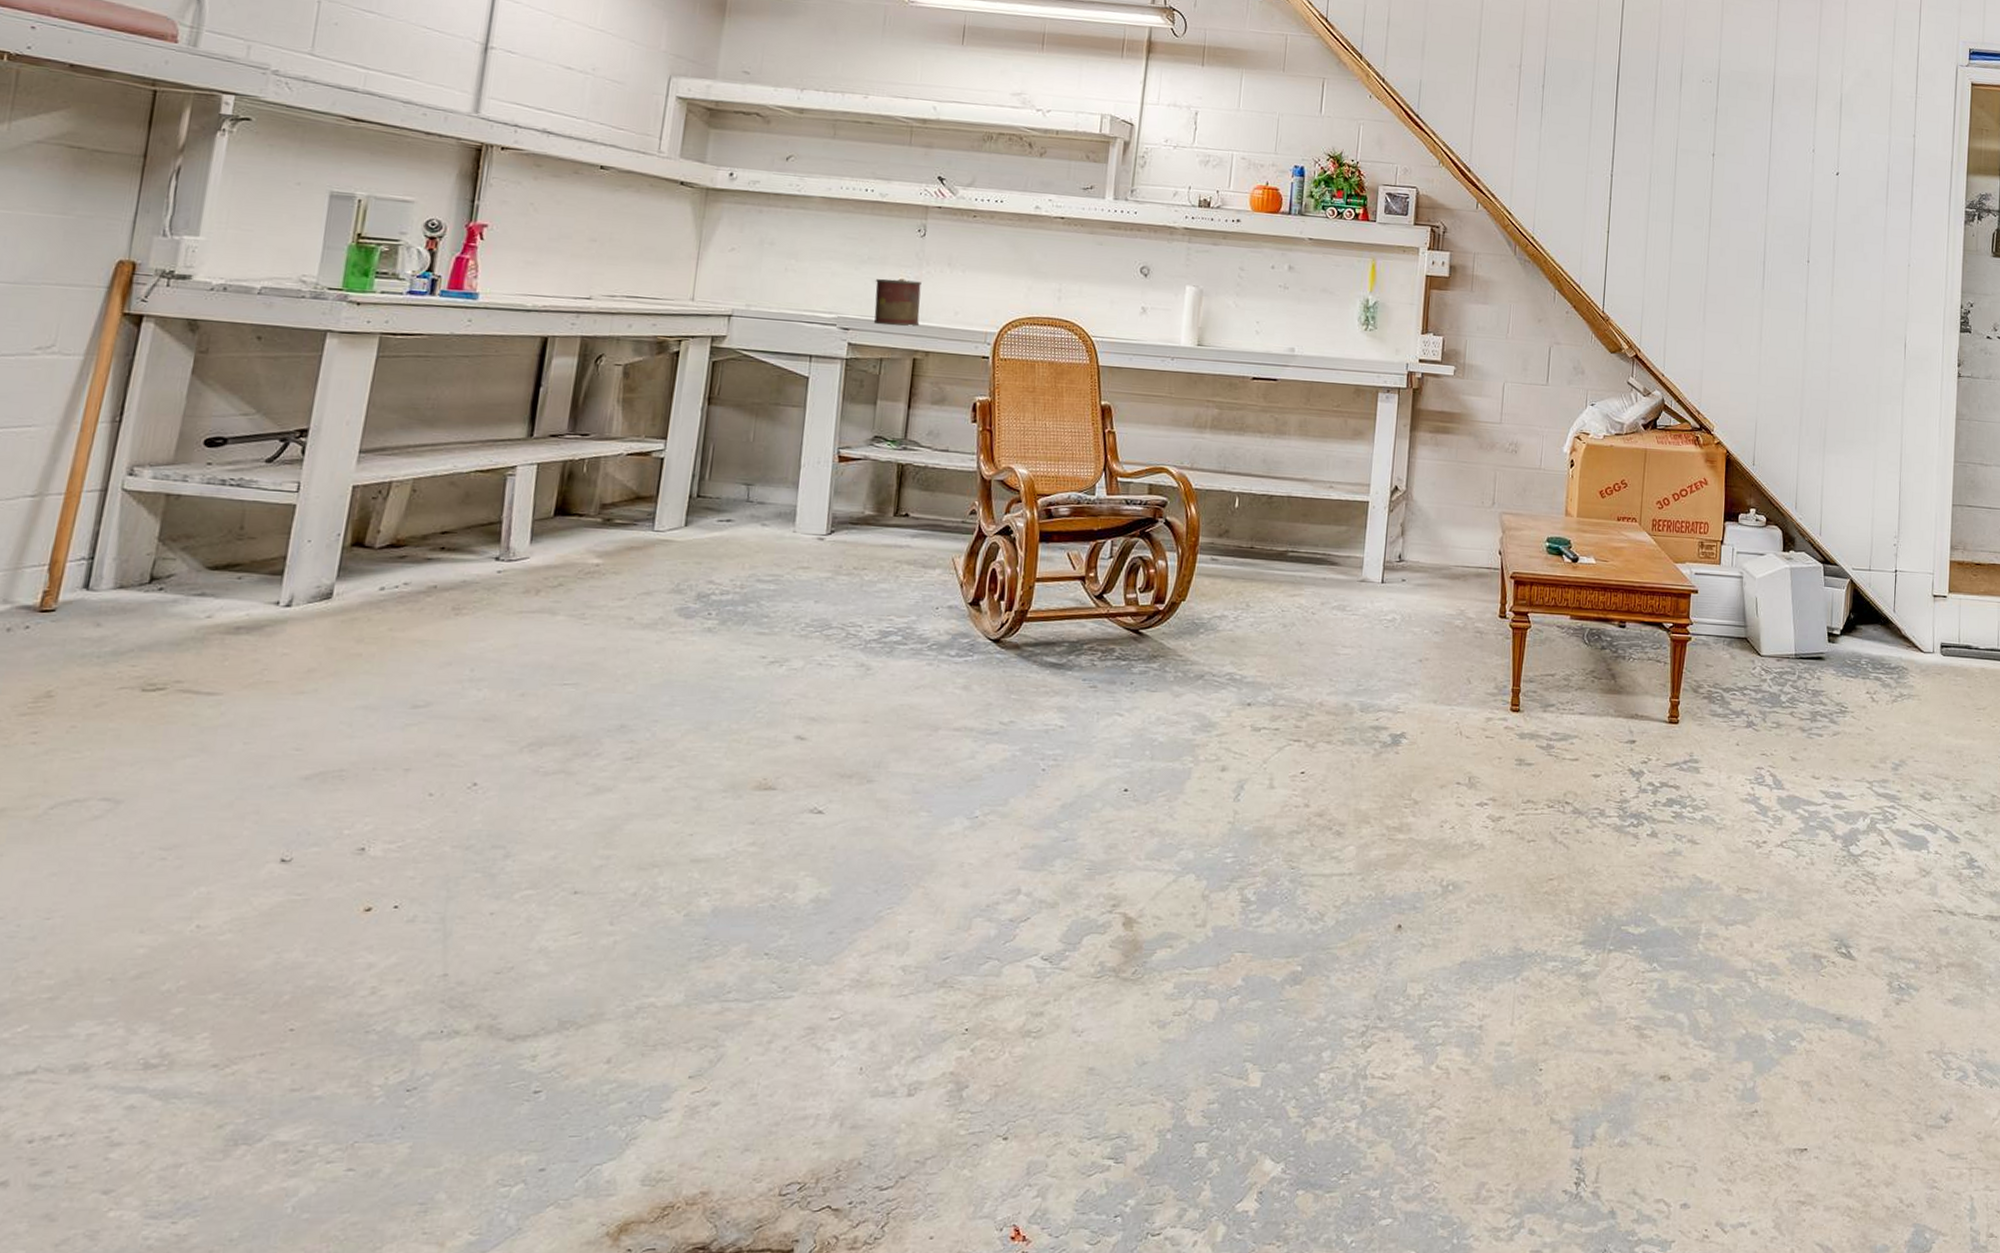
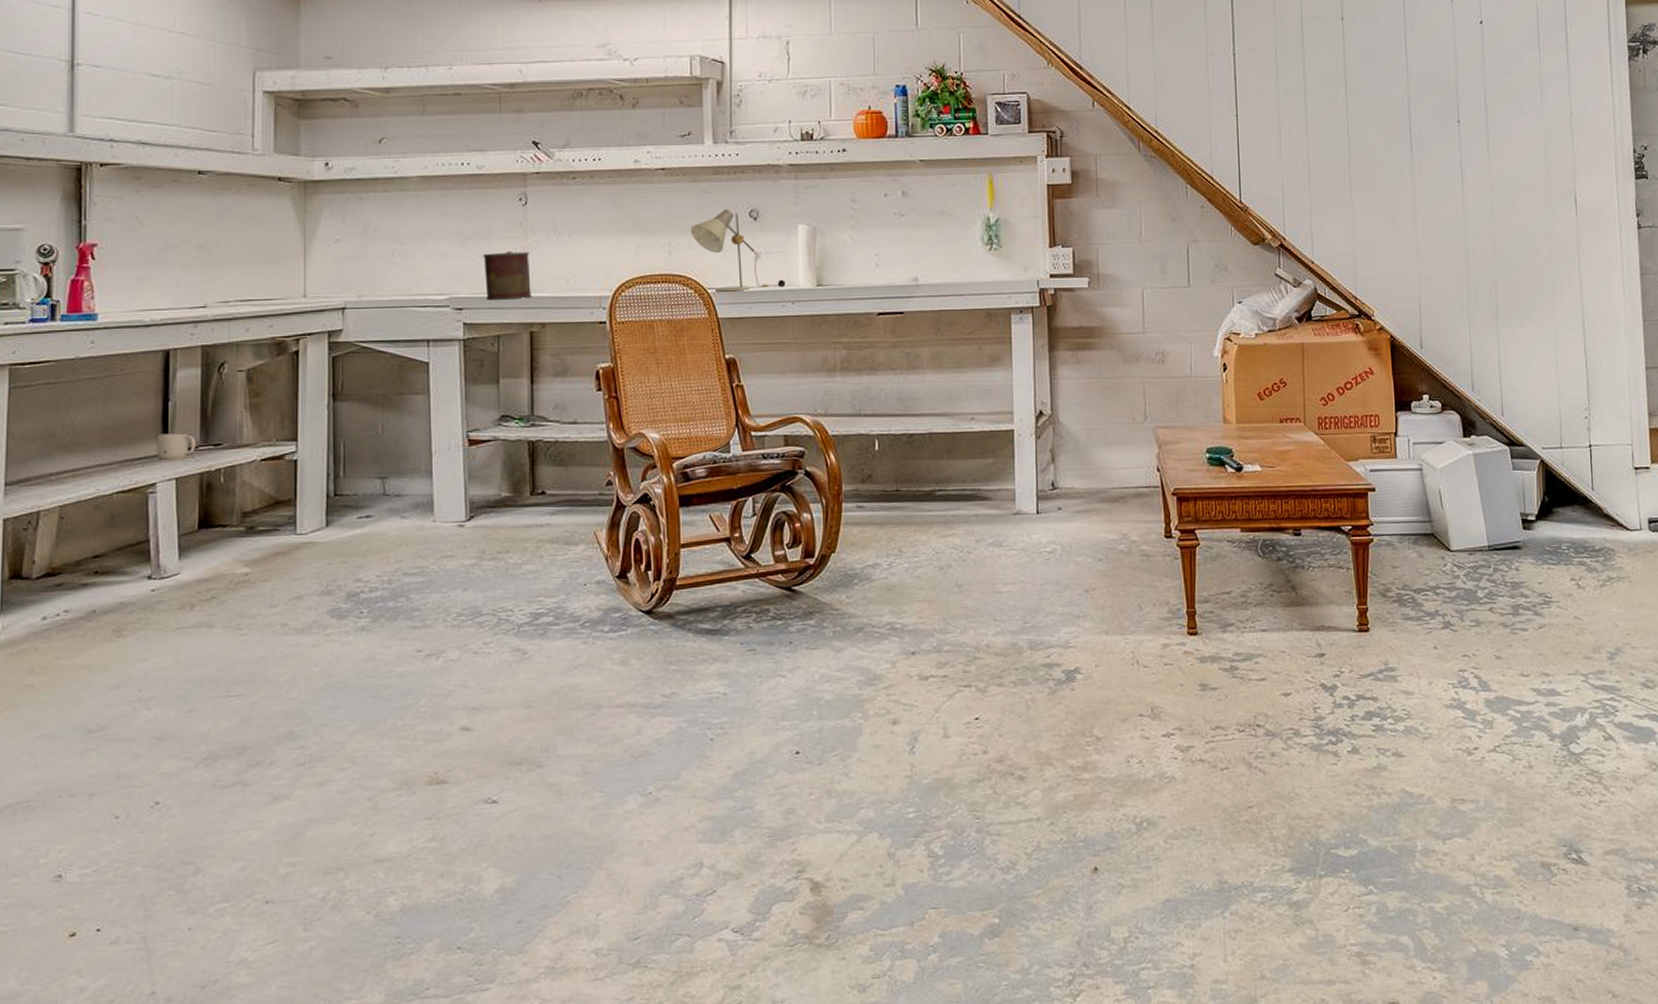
mug: none [521,418,563,446] -> present [157,433,195,461]
desk lamp: none [1081,263,1168,343] -> present [690,209,785,292]

